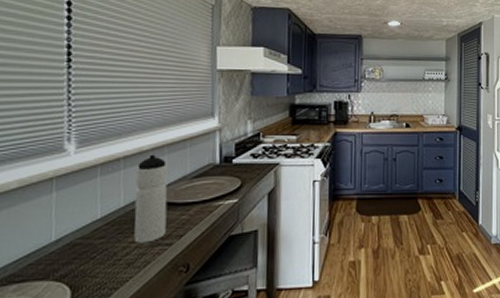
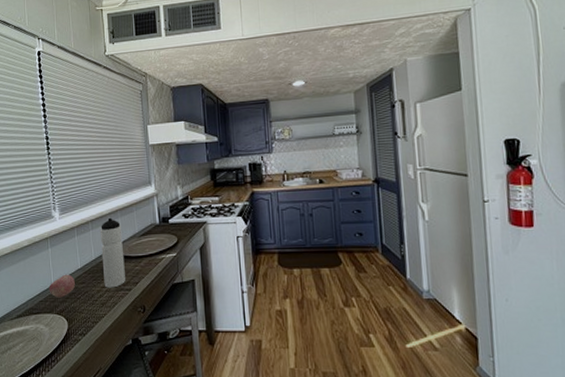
apple: none [45,226,90,259] -> present [49,274,75,298]

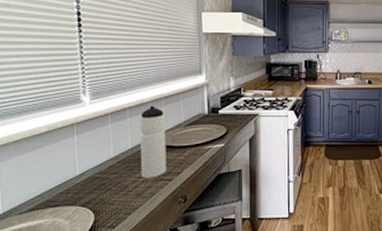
apple: present [49,274,75,298] -> none [72,163,106,189]

